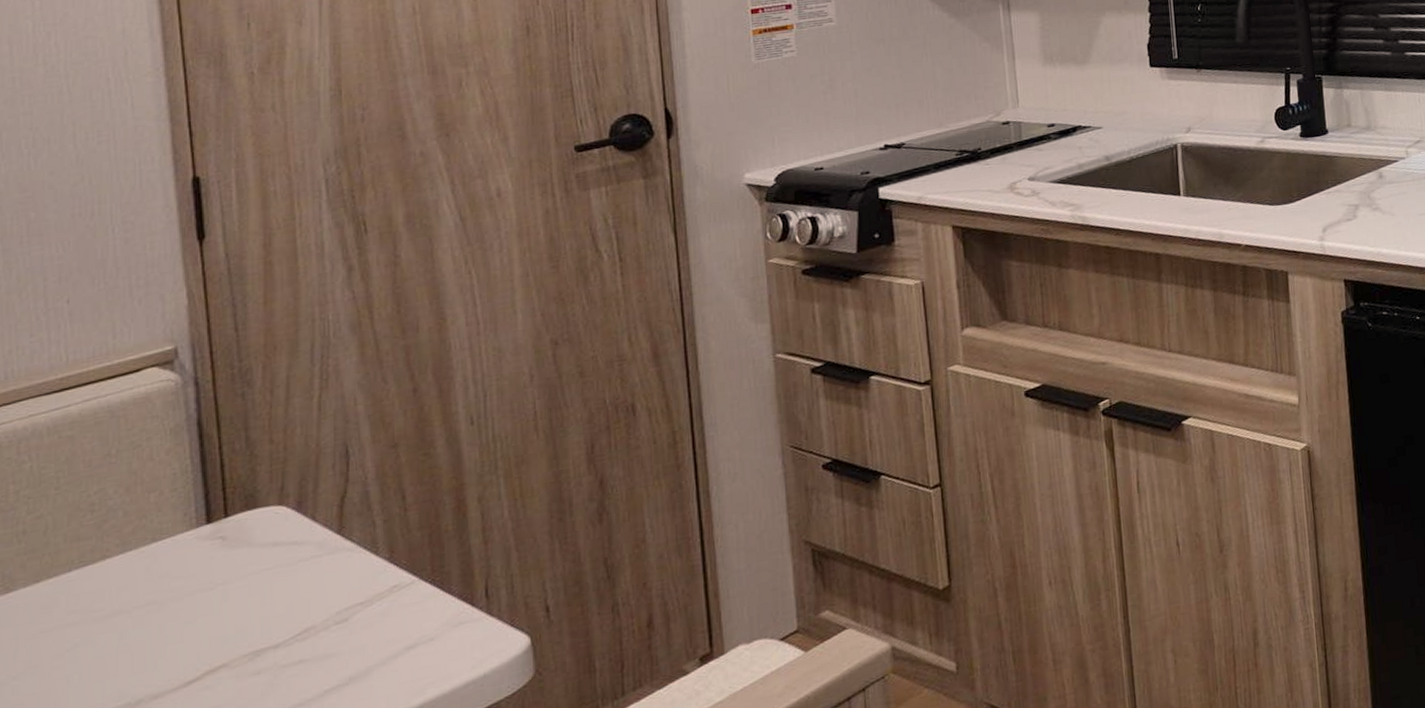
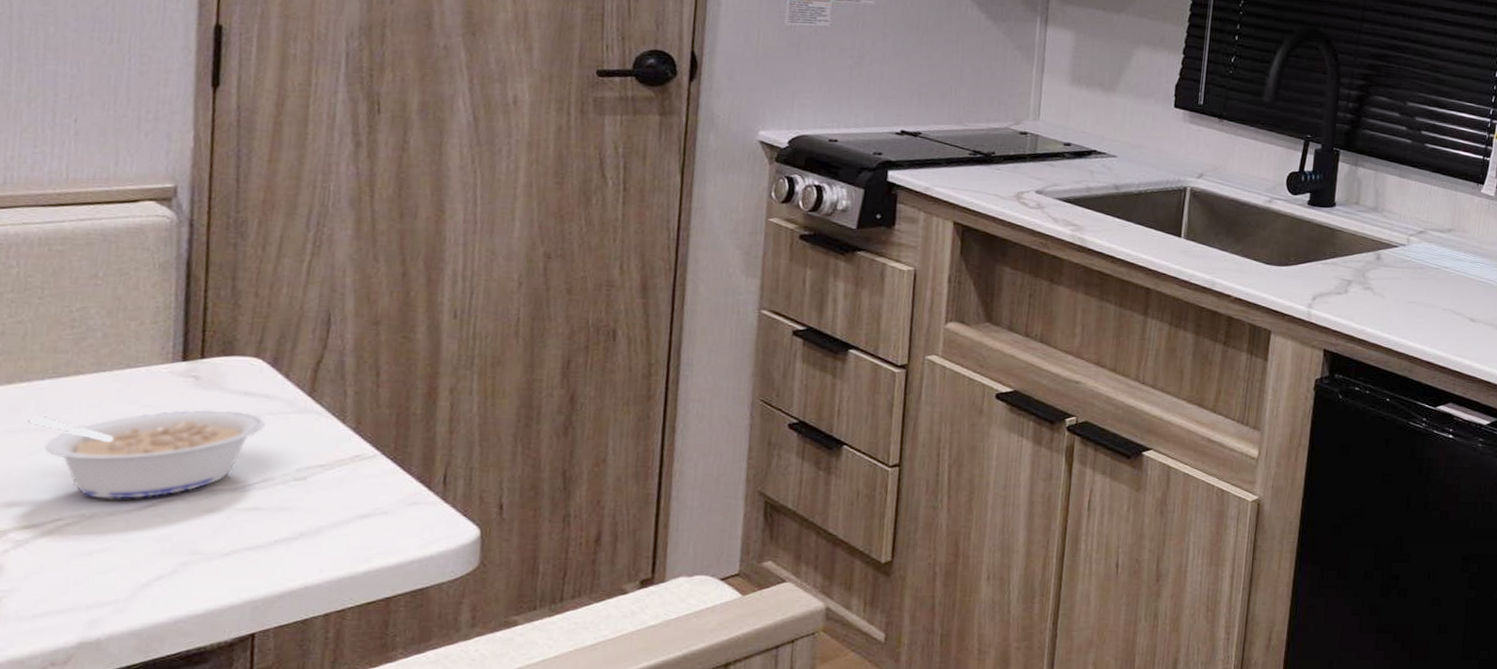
legume: none [61,563,298,685] -> present [28,409,265,499]

